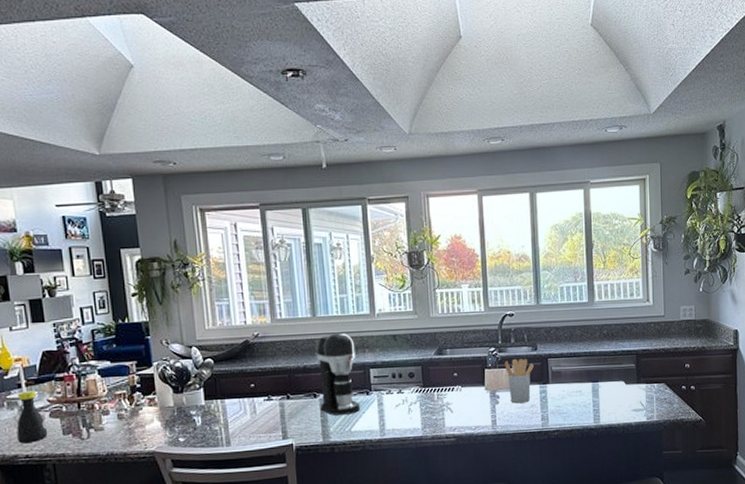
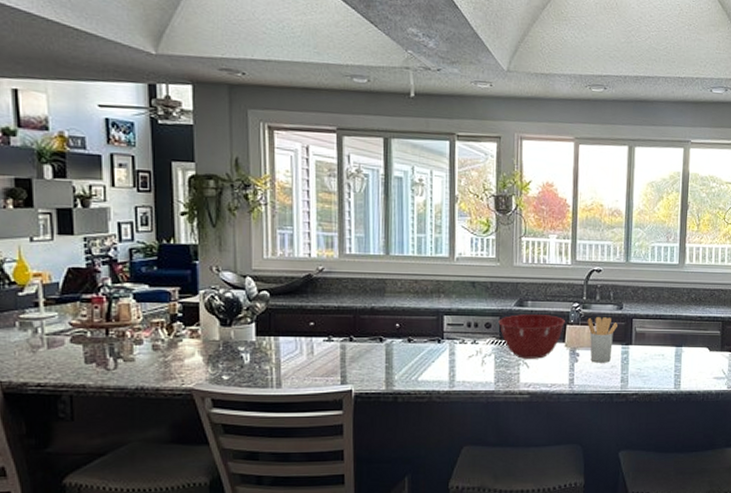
bottle: present [16,391,48,443] -> none [29,311,67,369]
coffee maker: present [316,332,361,416] -> none [386,274,430,362]
mixing bowl: none [420,361,483,404] -> present [498,314,565,359]

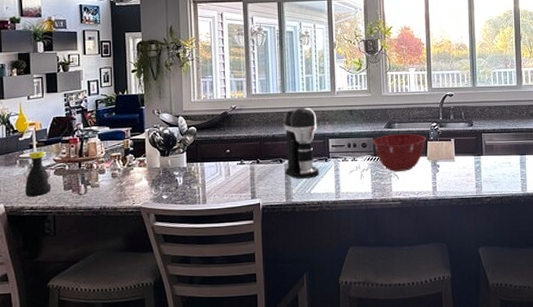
bottle: none [29,311,67,369] -> present [25,151,52,196]
coffee maker: none [386,274,430,362] -> present [283,107,320,179]
utensil holder: present [587,317,619,363] -> none [444,133,470,172]

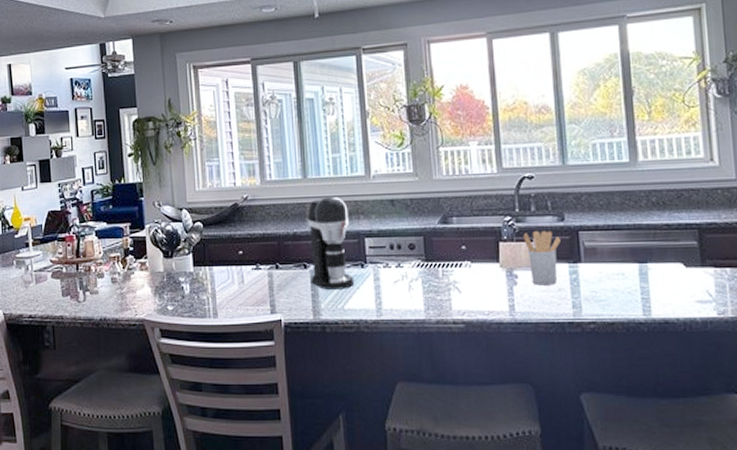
bottle: present [25,151,52,196] -> none [23,250,49,302]
mixing bowl: present [372,134,426,172] -> none [422,231,497,283]
utensil holder: none [444,133,470,172] -> present [523,231,562,286]

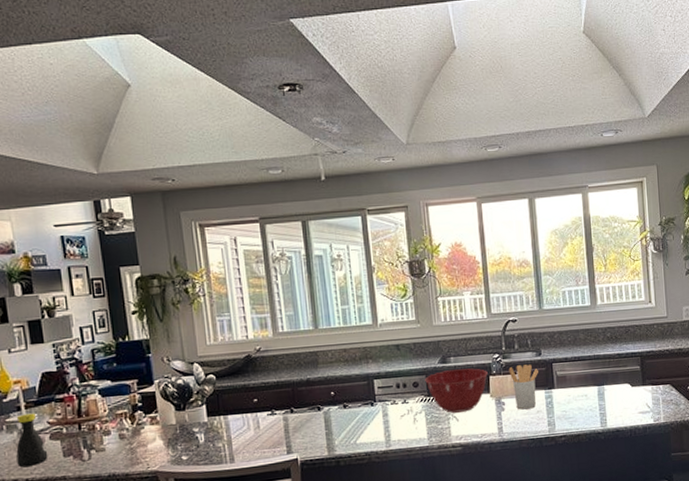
bottle: none [23,250,49,302] -> present [16,413,48,467]
coffee maker: present [306,196,355,290] -> none [319,343,366,428]
mixing bowl: none [422,231,497,283] -> present [425,368,488,413]

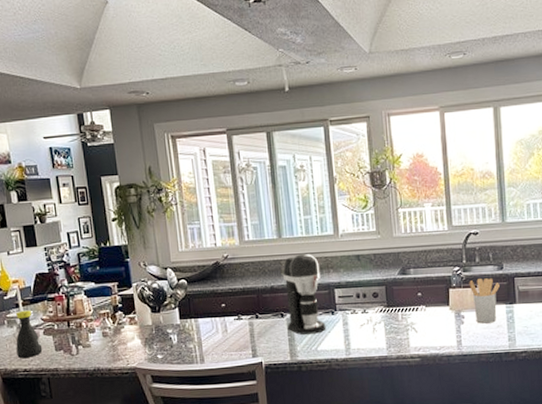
coffee maker: none [319,343,366,428] -> present [282,253,326,335]
mixing bowl: present [425,368,488,413] -> none [384,280,448,324]

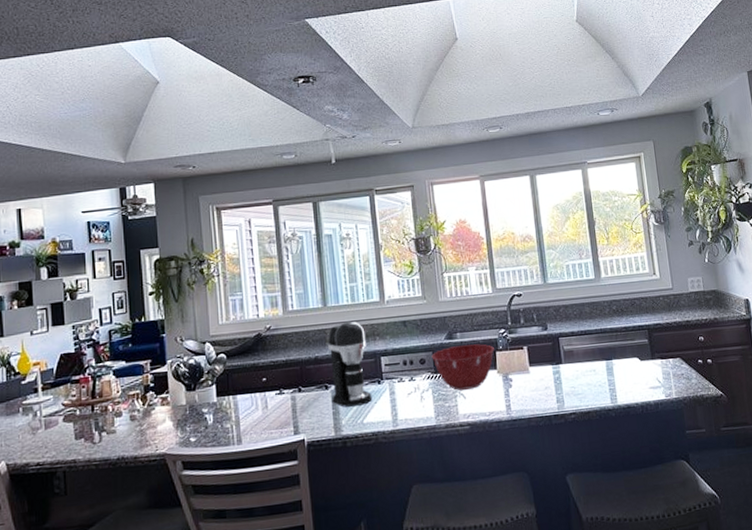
bottle: present [15,310,43,358] -> none [30,395,61,450]
mixing bowl: none [384,280,448,324] -> present [431,344,494,391]
utensil holder: present [469,278,501,324] -> none [515,339,546,386]

